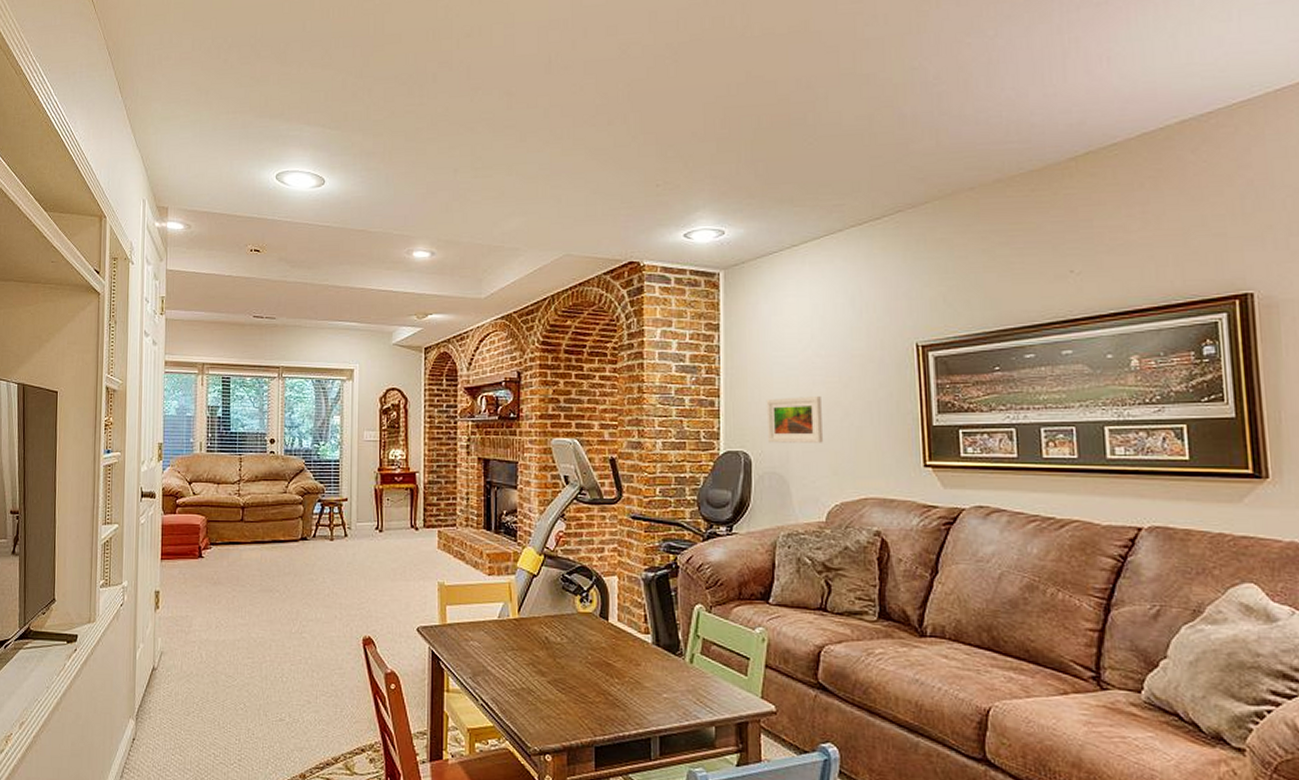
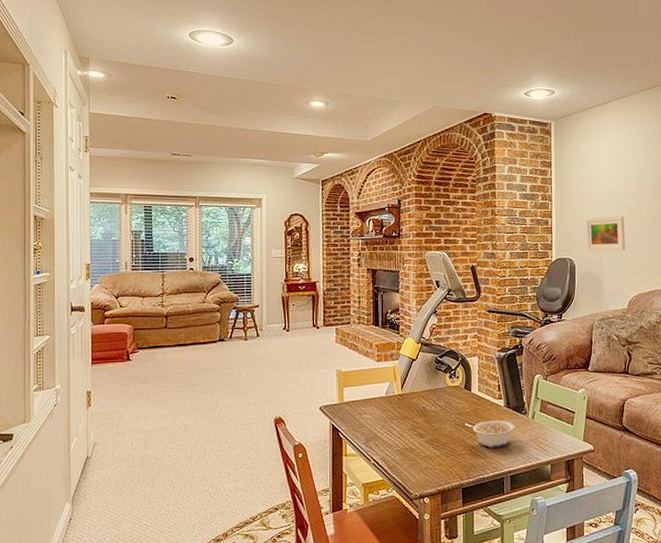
legume: none [598,660,667,697] -> present [464,420,515,448]

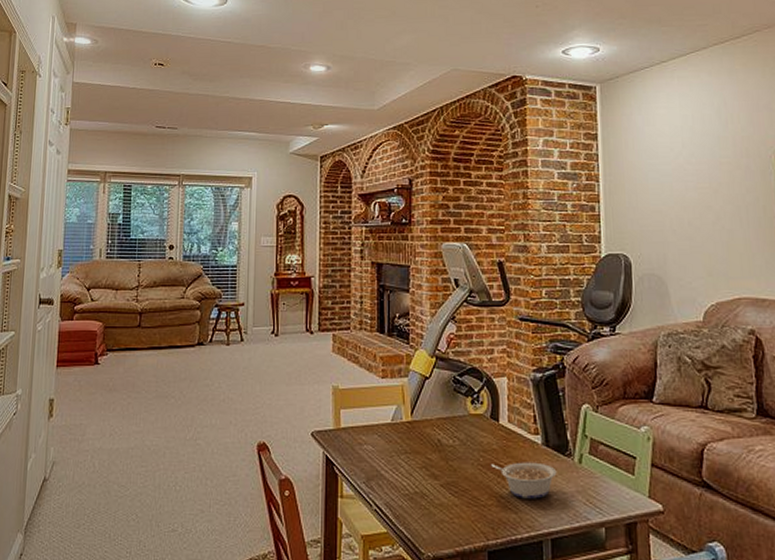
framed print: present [585,216,625,251] -> none [643,201,697,246]

